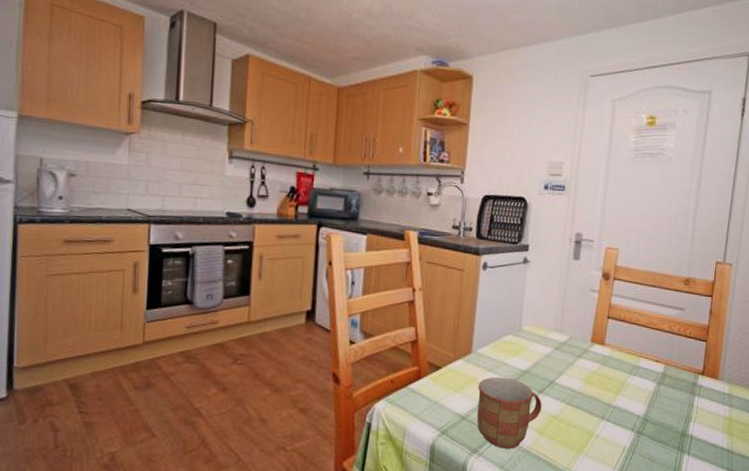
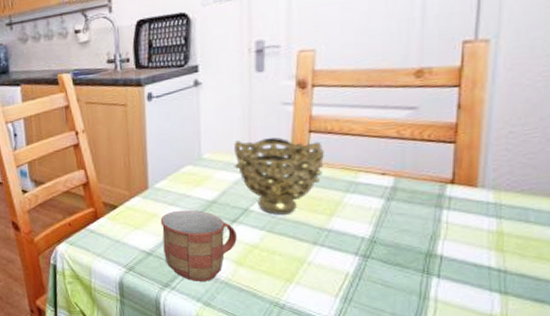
decorative bowl: none [546,317,617,389] -> present [234,137,324,215]

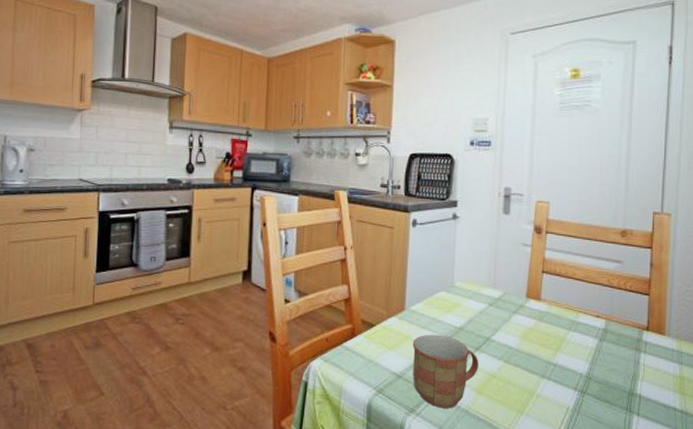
decorative bowl: present [234,137,324,215] -> none [480,273,553,346]

